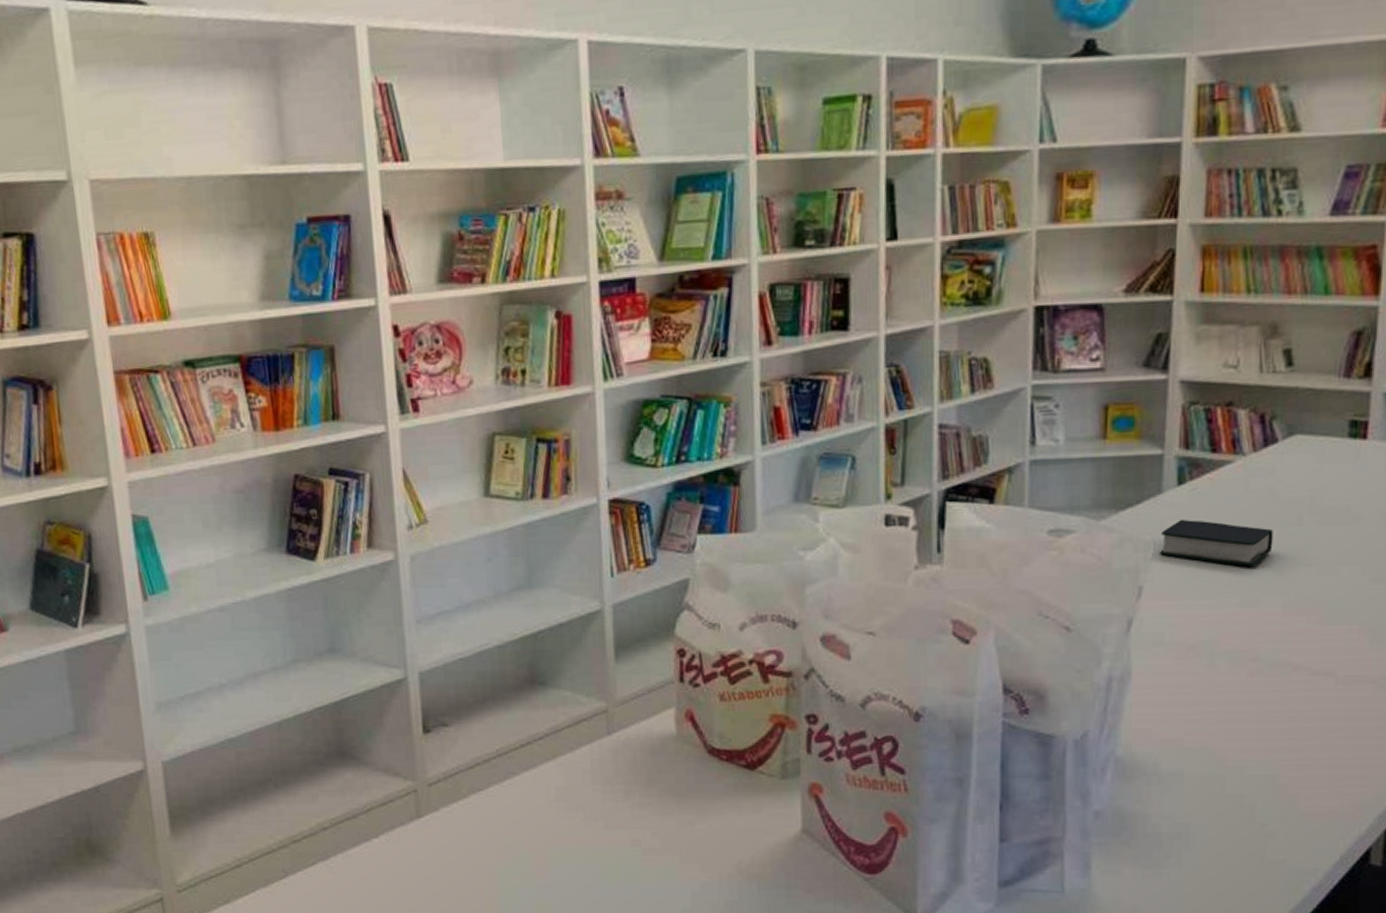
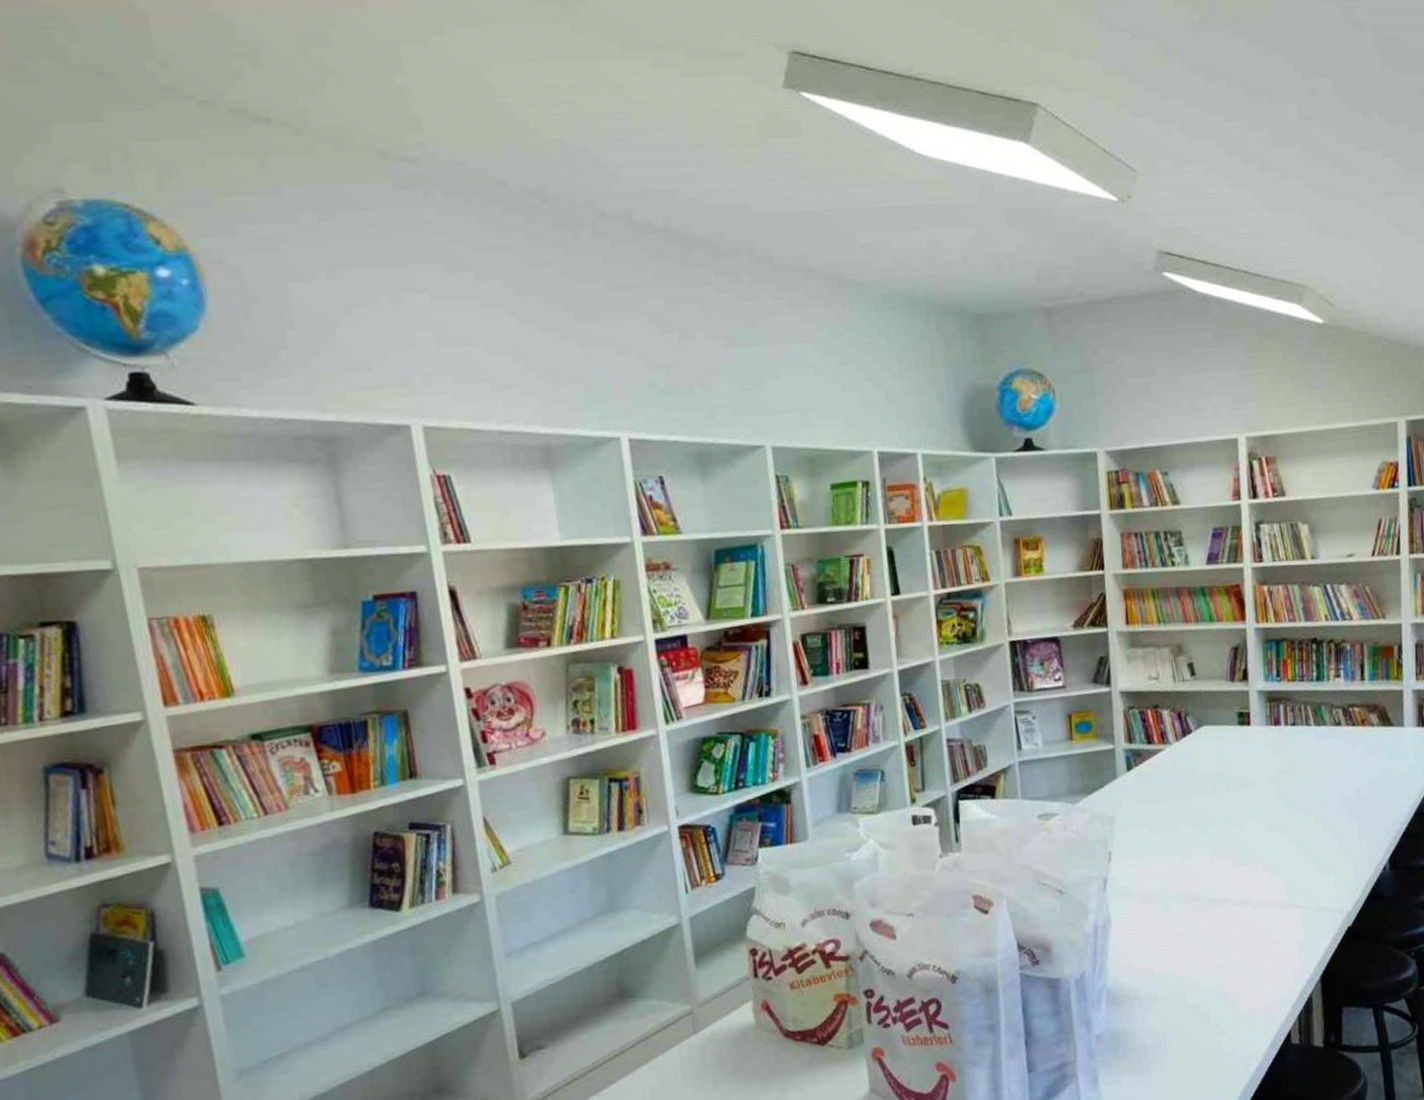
book: present [1160,519,1273,566] -> none [1120,796,1198,828]

